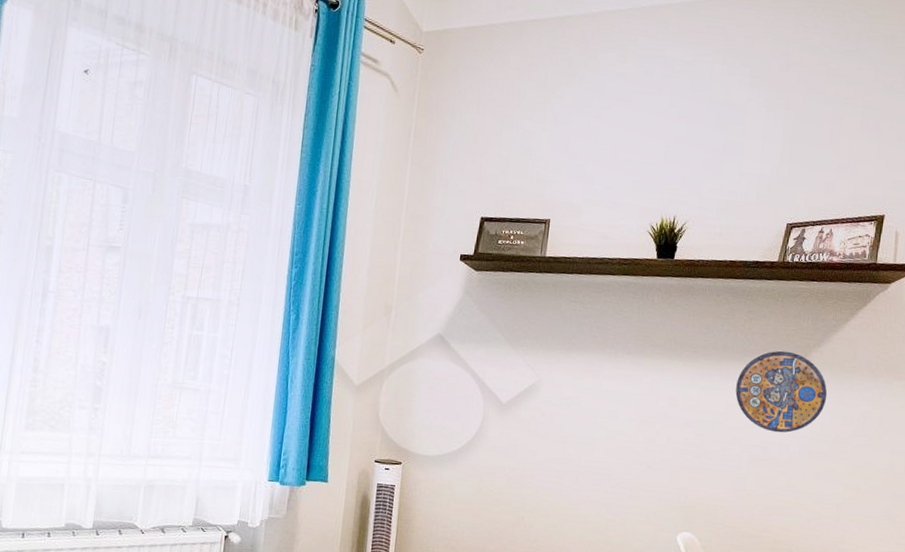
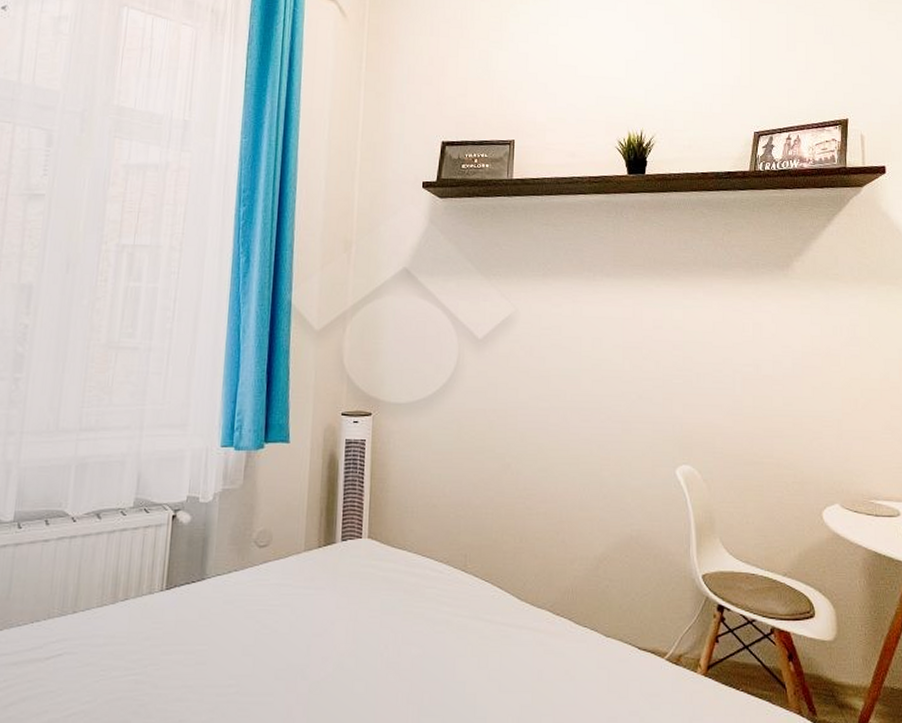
manhole cover: present [735,350,828,433] -> none [721,262,814,349]

